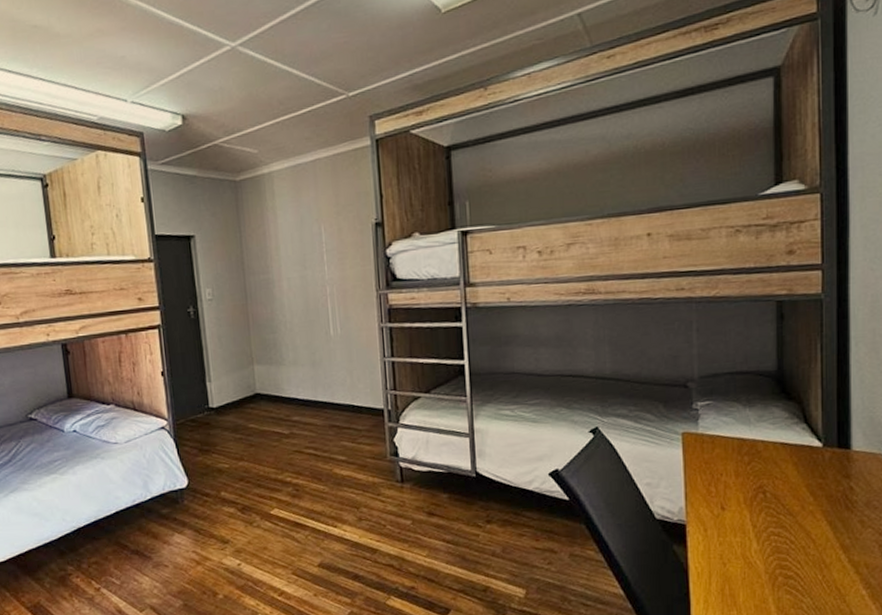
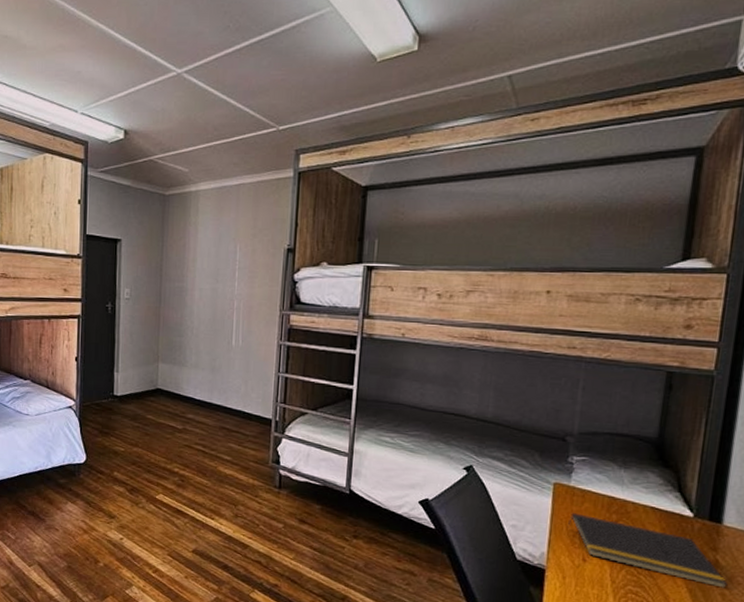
notepad: none [702,461,865,515] -> present [568,513,728,588]

